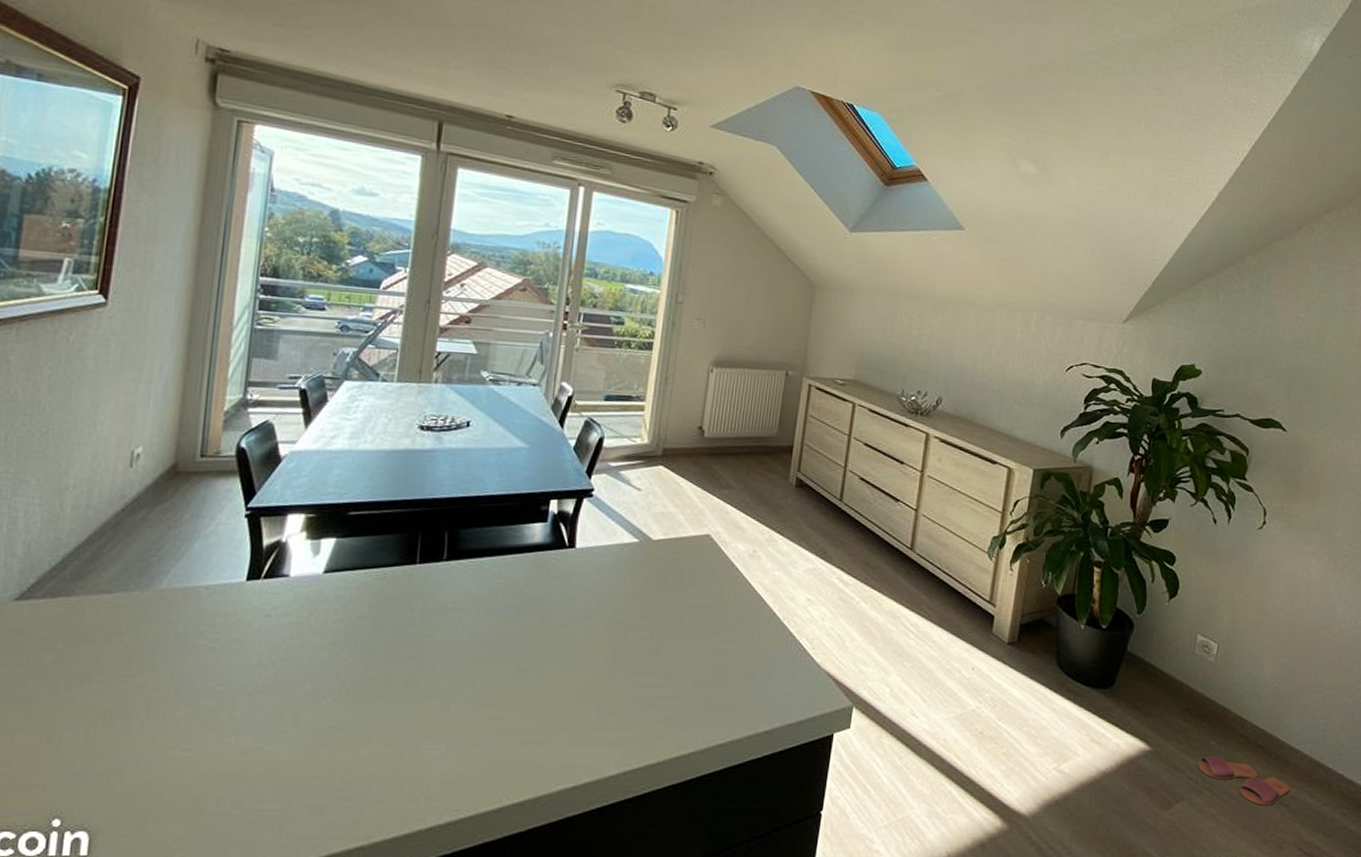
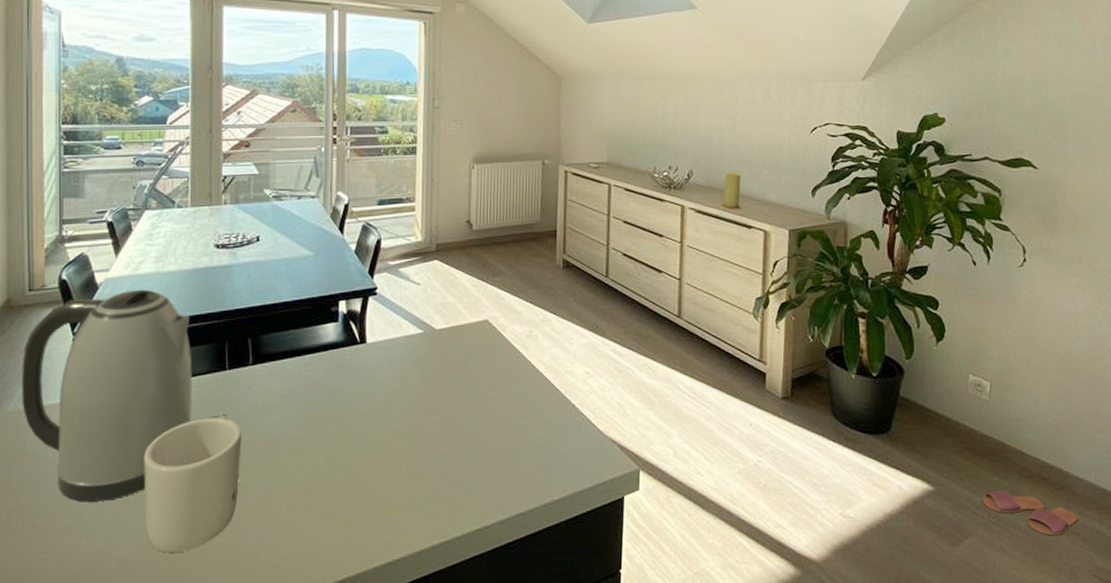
kettle: none [178,466,383,697] -> present [22,289,193,502]
mug: none [304,613,426,761] -> present [144,416,241,554]
candle: none [967,403,990,443] -> present [721,172,741,209]

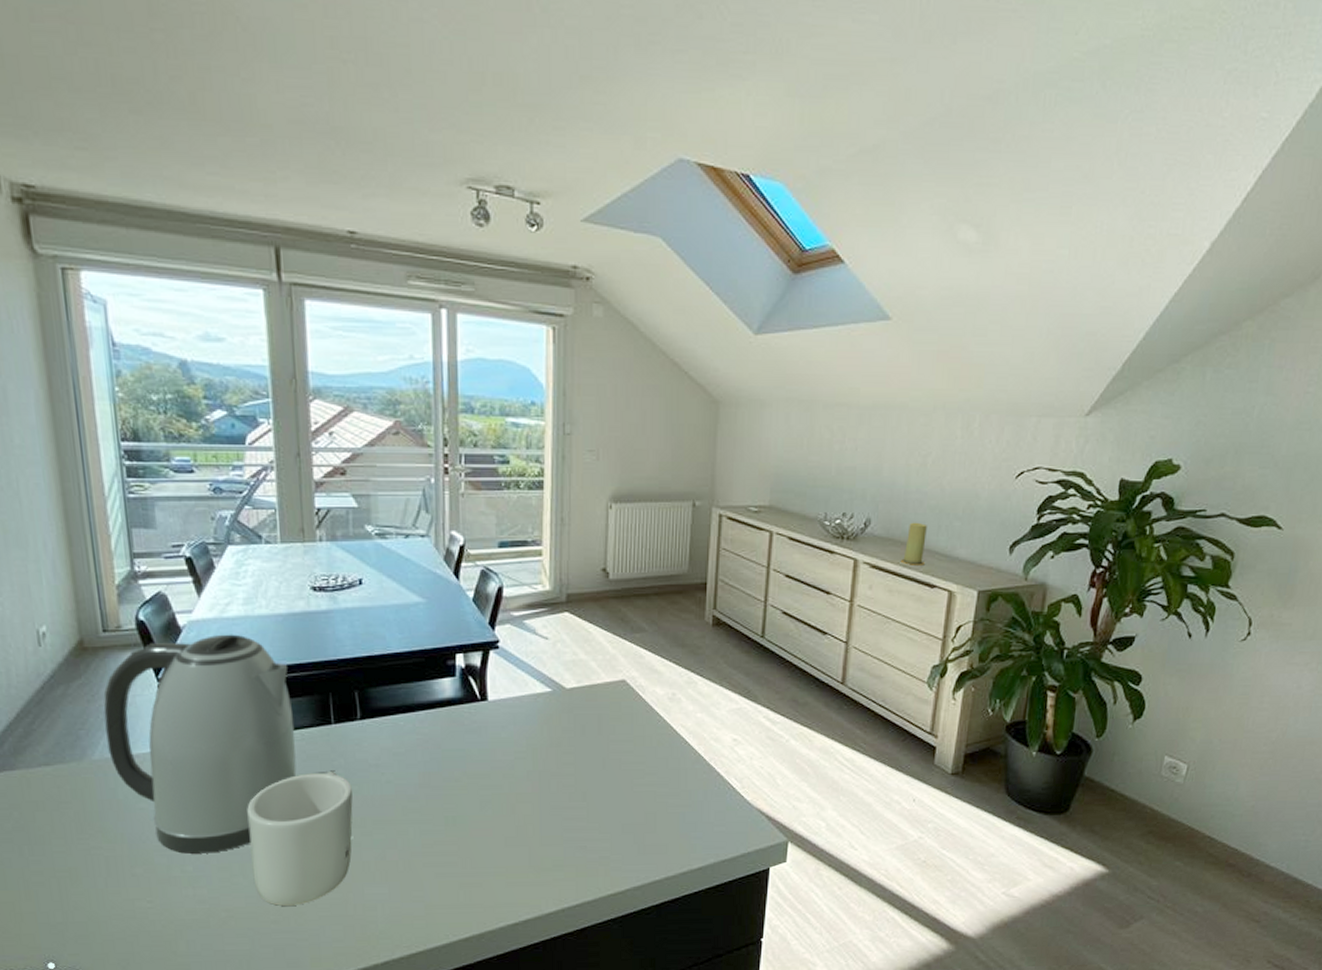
slippers: present [982,490,1078,536] -> none [1159,875,1262,922]

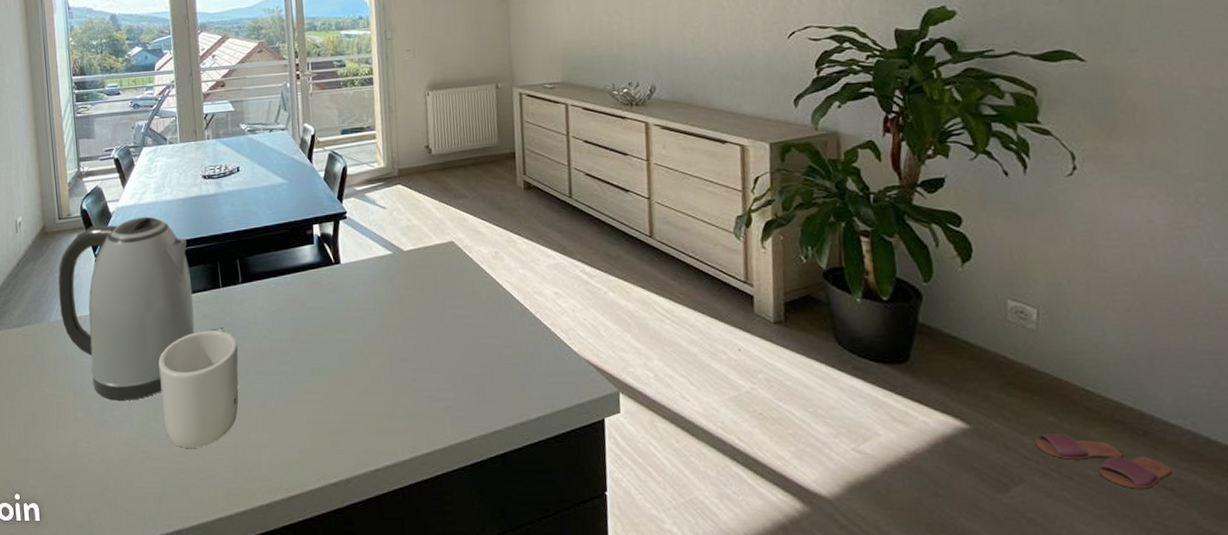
candle: present [901,522,927,565] -> none [689,85,713,124]
slippers: none [1159,875,1262,922] -> present [1035,432,1172,489]

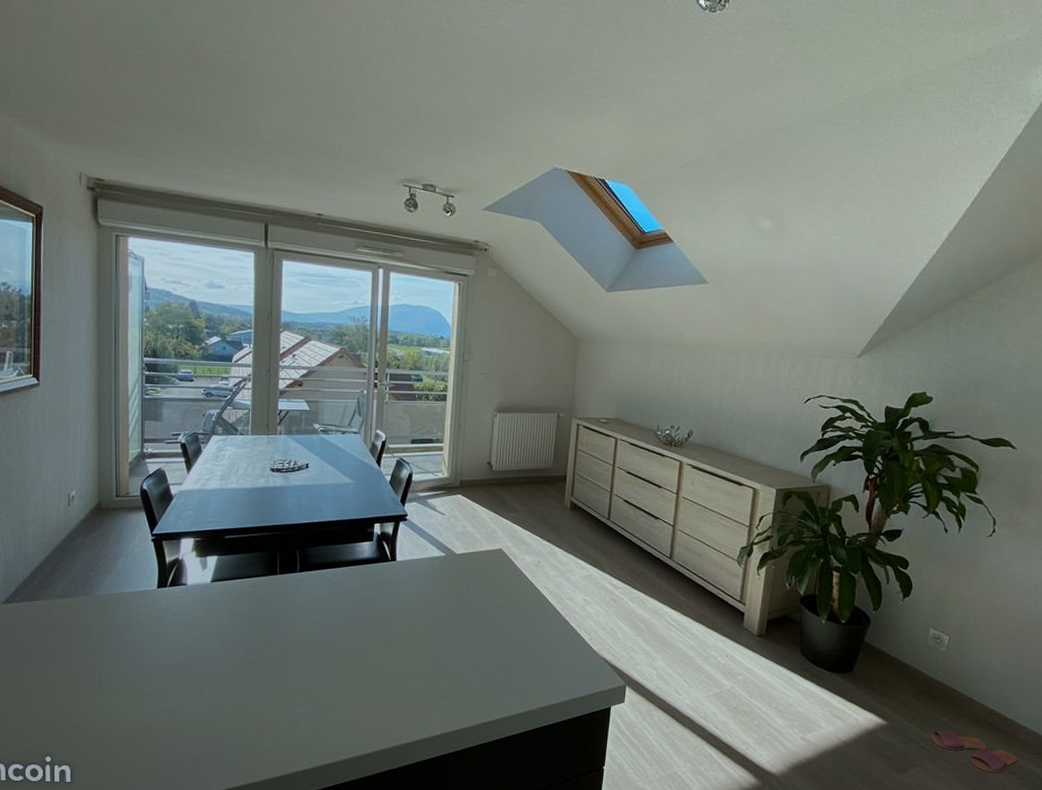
kettle: present [58,216,195,400] -> none [110,502,250,673]
mug: present [158,329,239,449] -> none [208,612,289,720]

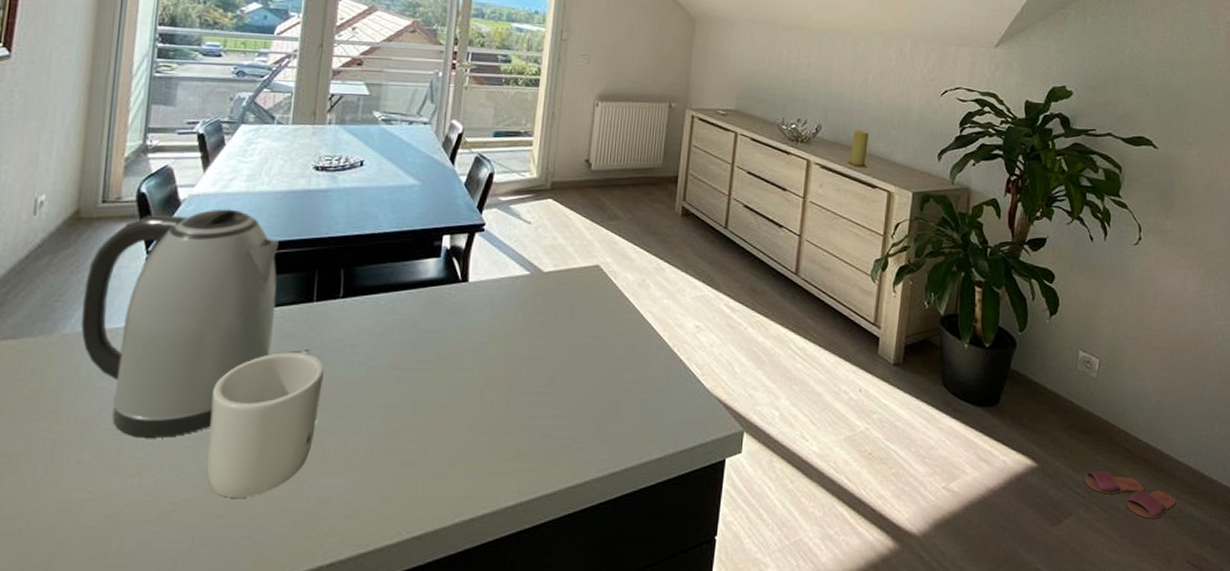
kettle: none [110,502,250,673] -> present [81,208,280,438]
mug: none [208,612,289,720] -> present [206,351,324,499]
candle: none [716,434,736,468] -> present [847,129,869,168]

